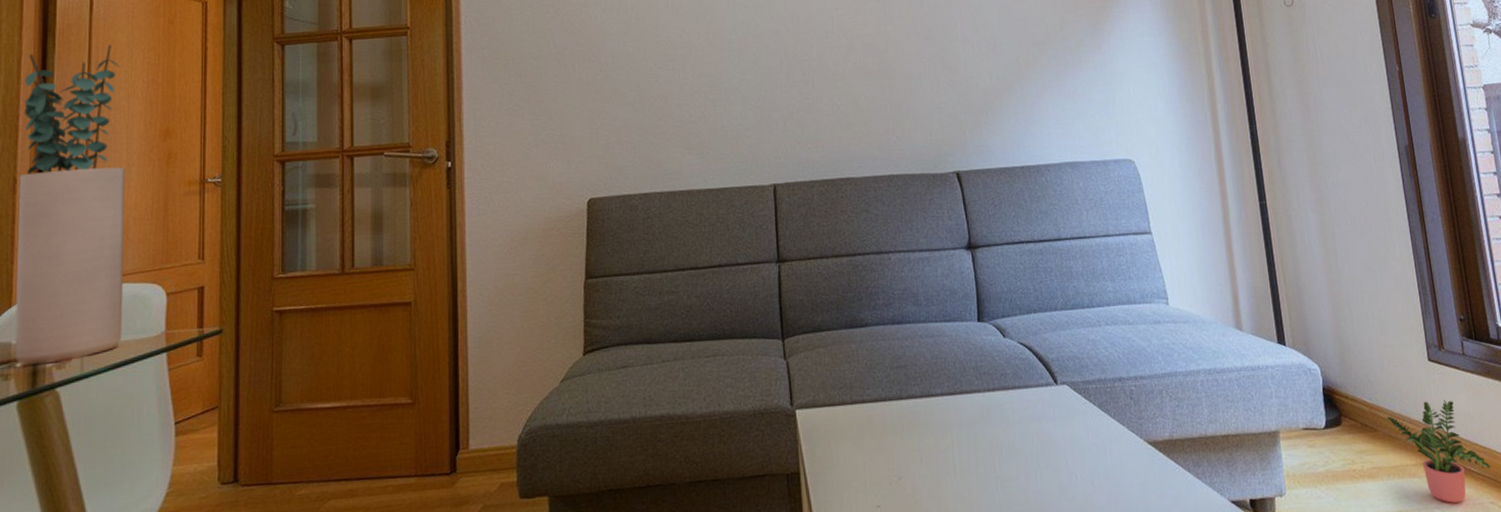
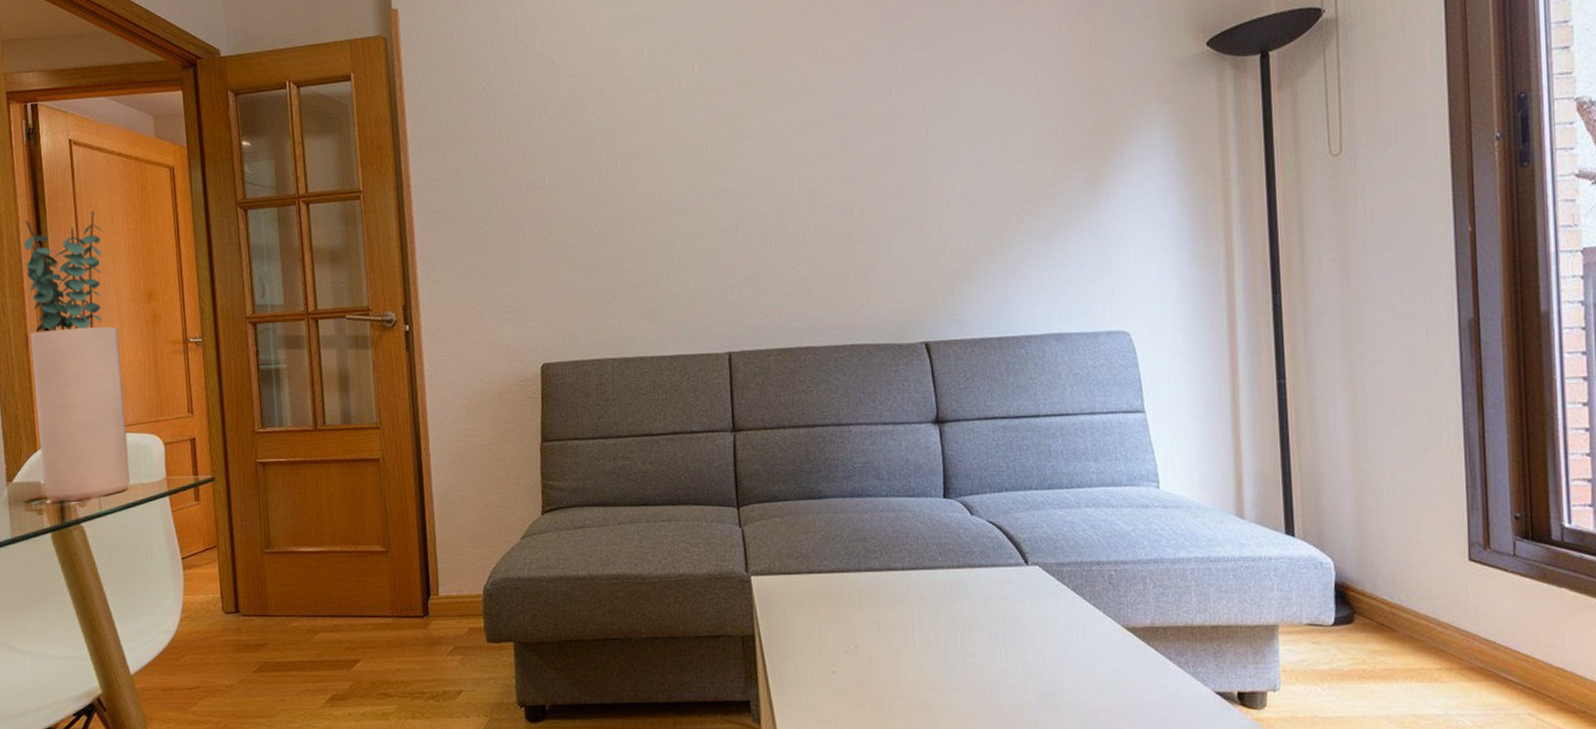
potted plant: present [1386,399,1491,504] -> none [1409,602,1533,712]

